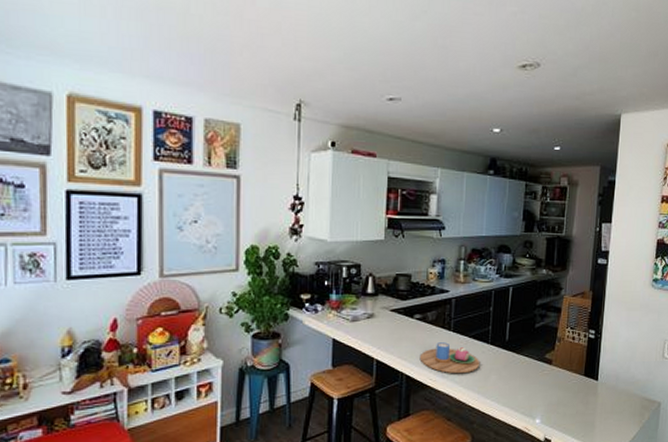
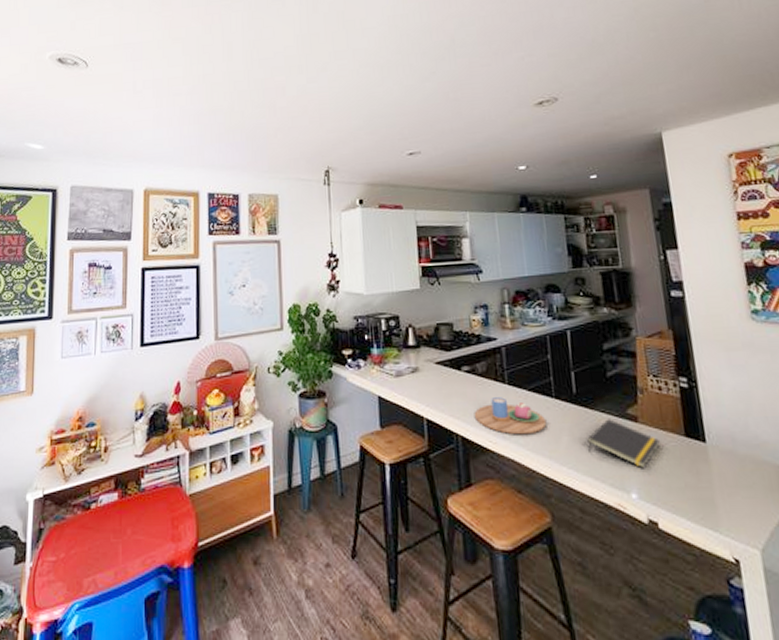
notepad: none [510,362,565,400] -> present [587,419,660,468]

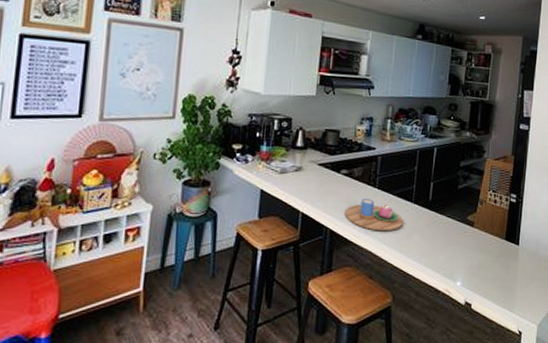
notepad: present [587,419,660,468] -> none [432,223,486,262]

